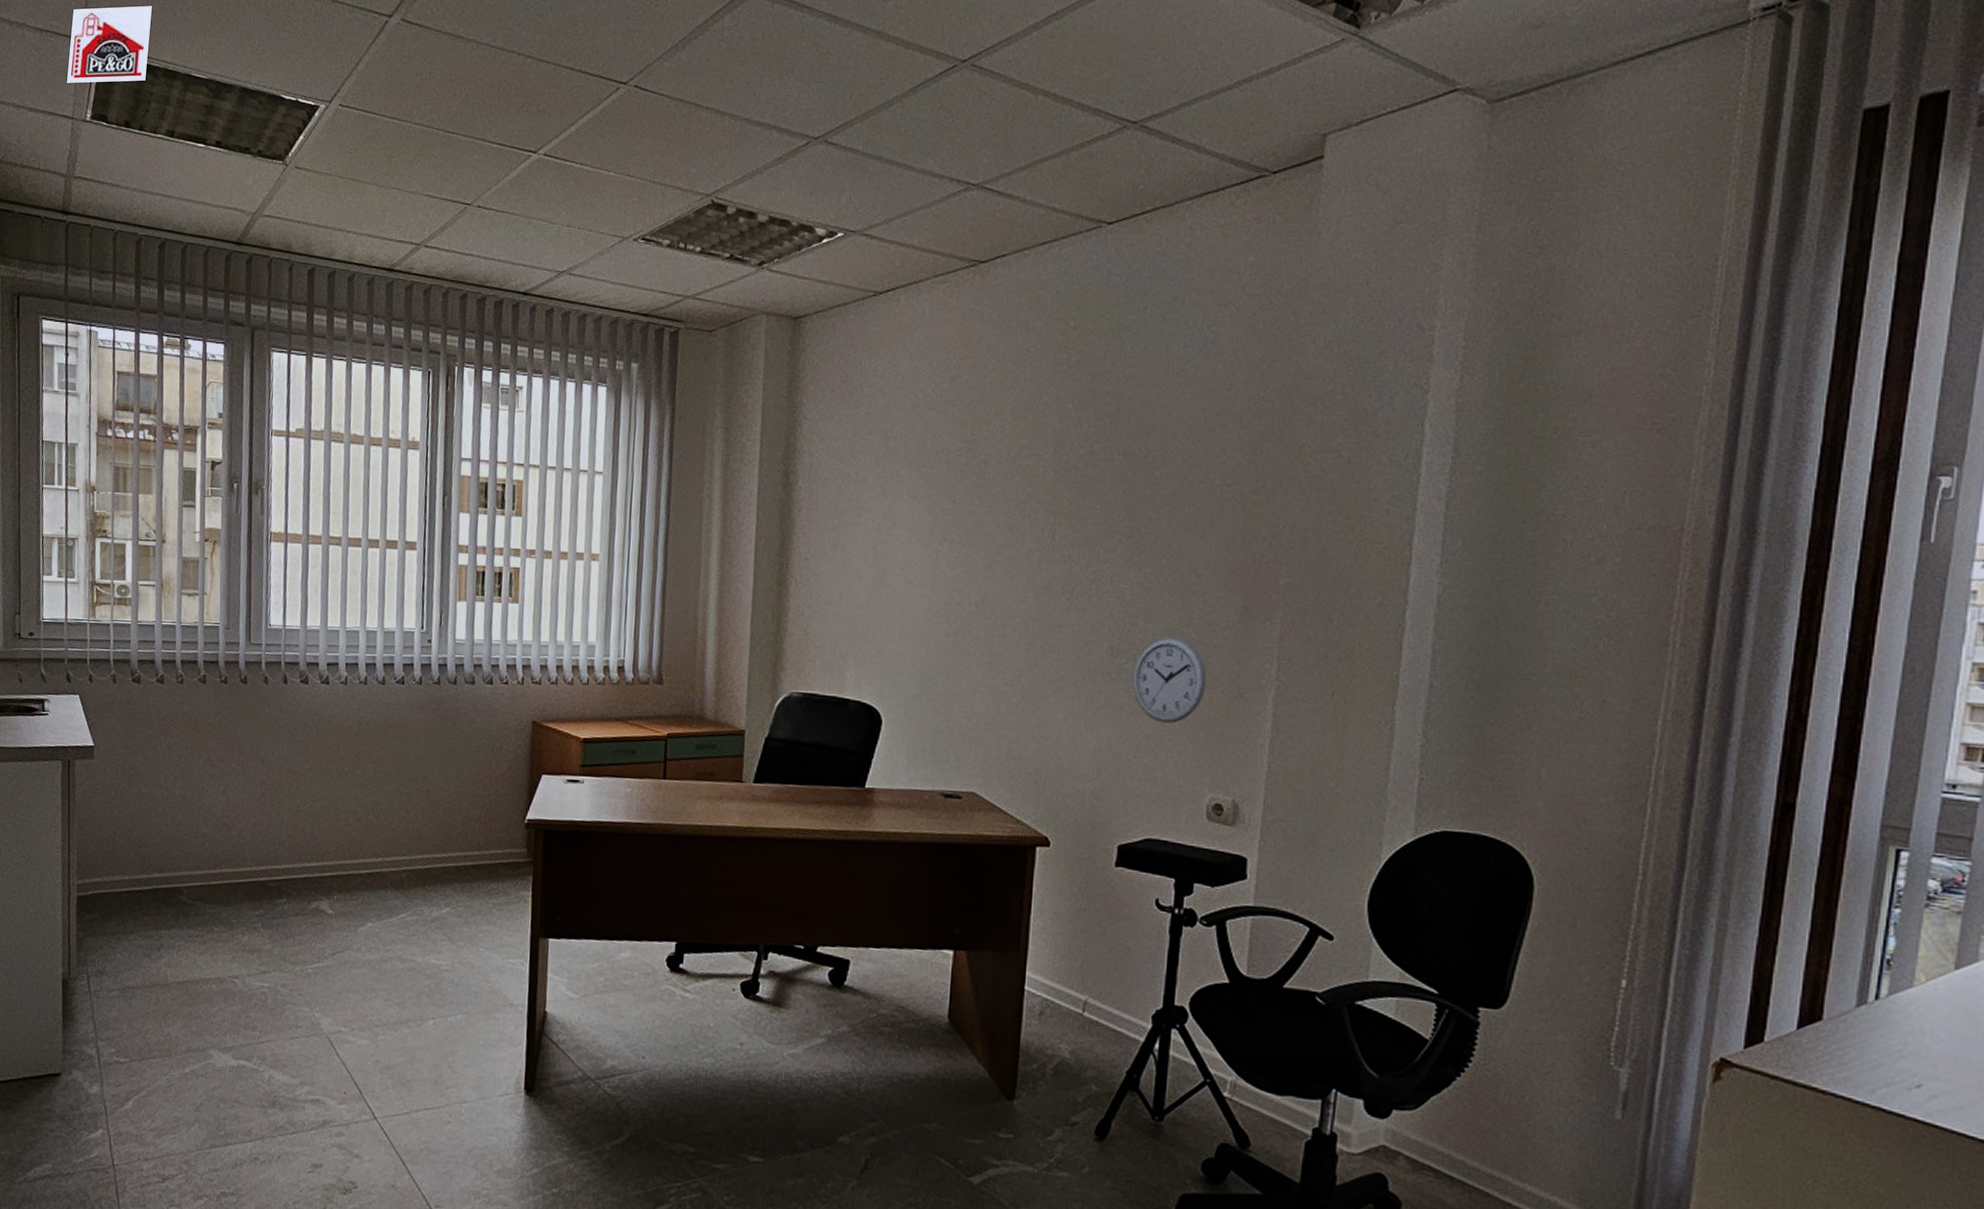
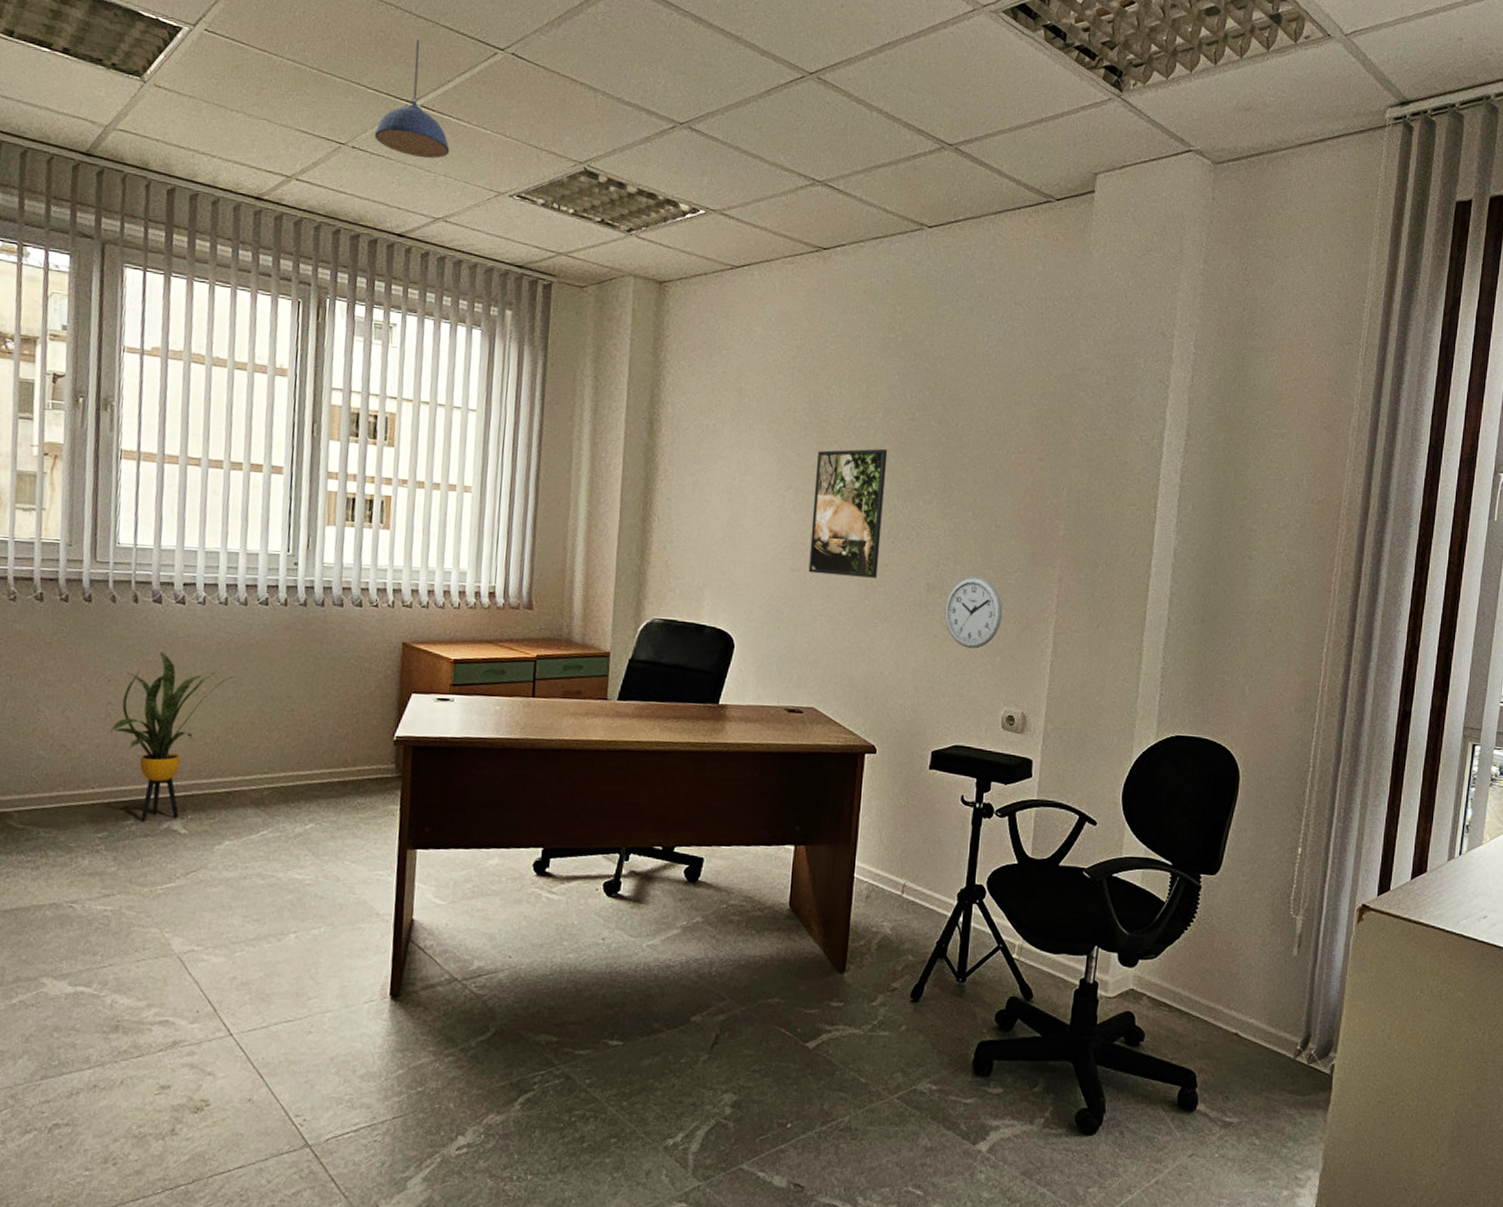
house plant: none [264,731,377,900] -> present [109,651,237,821]
pendant light: none [498,85,573,210] -> present [374,40,450,159]
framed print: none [966,489,1061,642] -> present [808,448,888,578]

